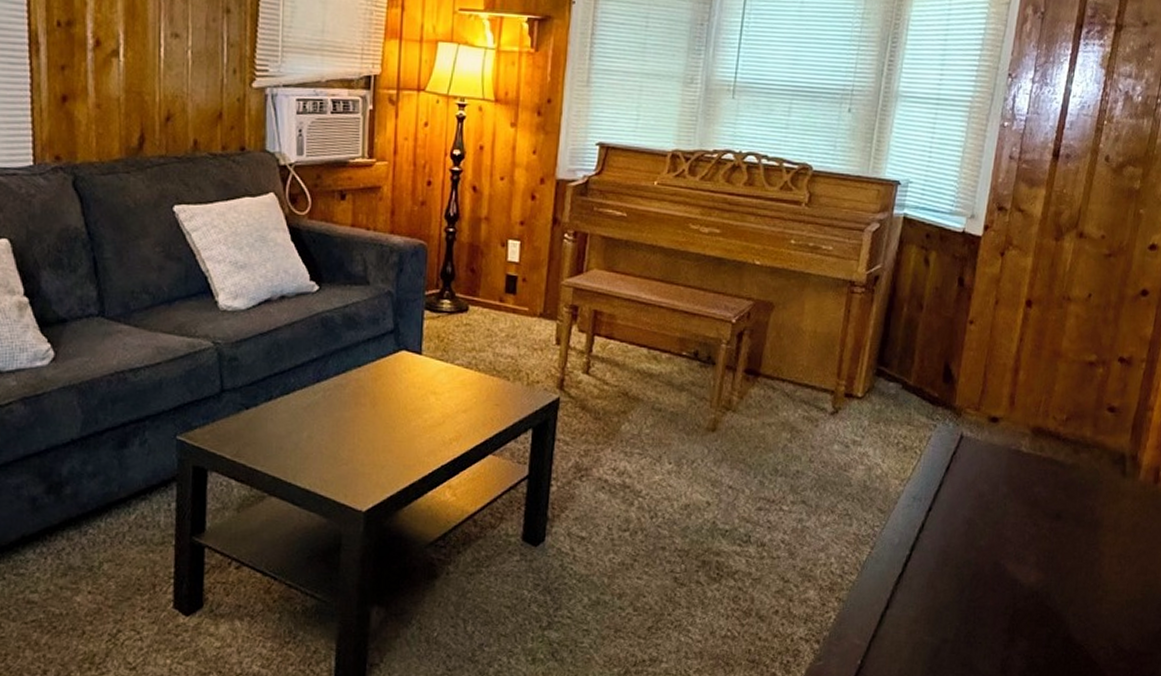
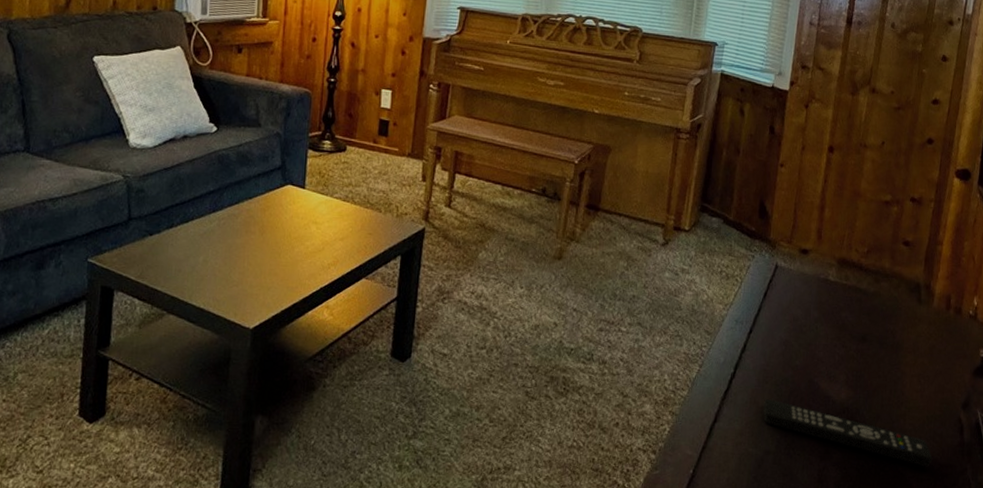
remote control: none [942,582,1130,655] -> present [763,398,932,467]

